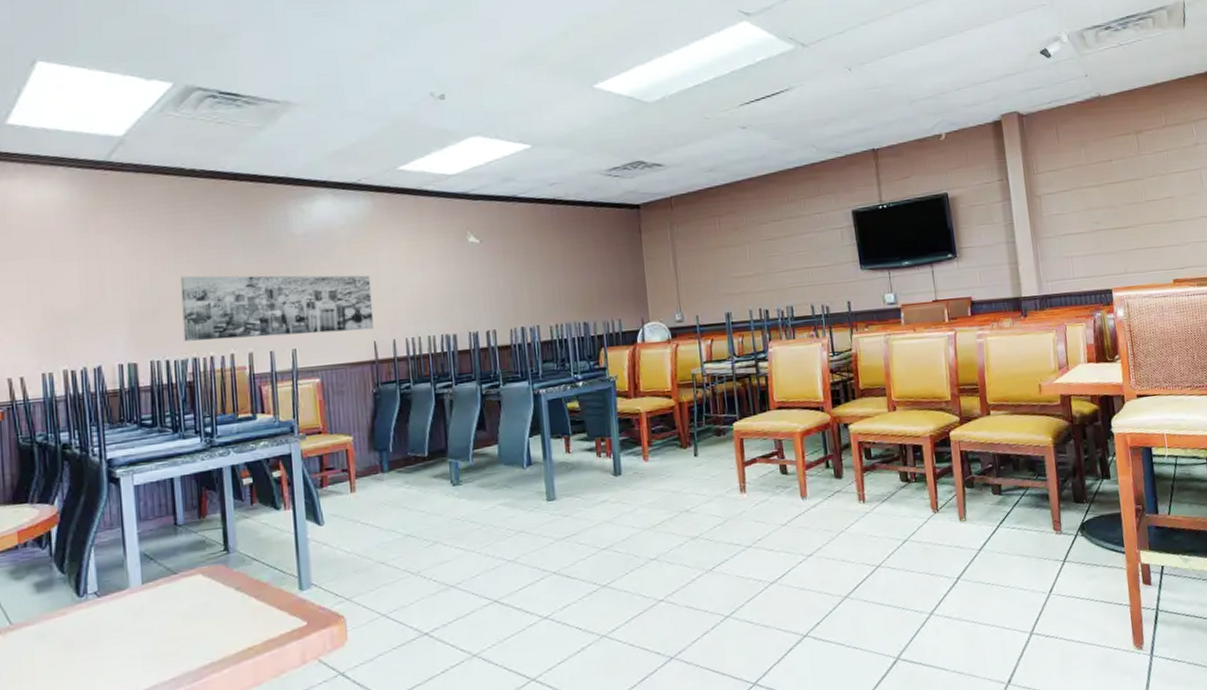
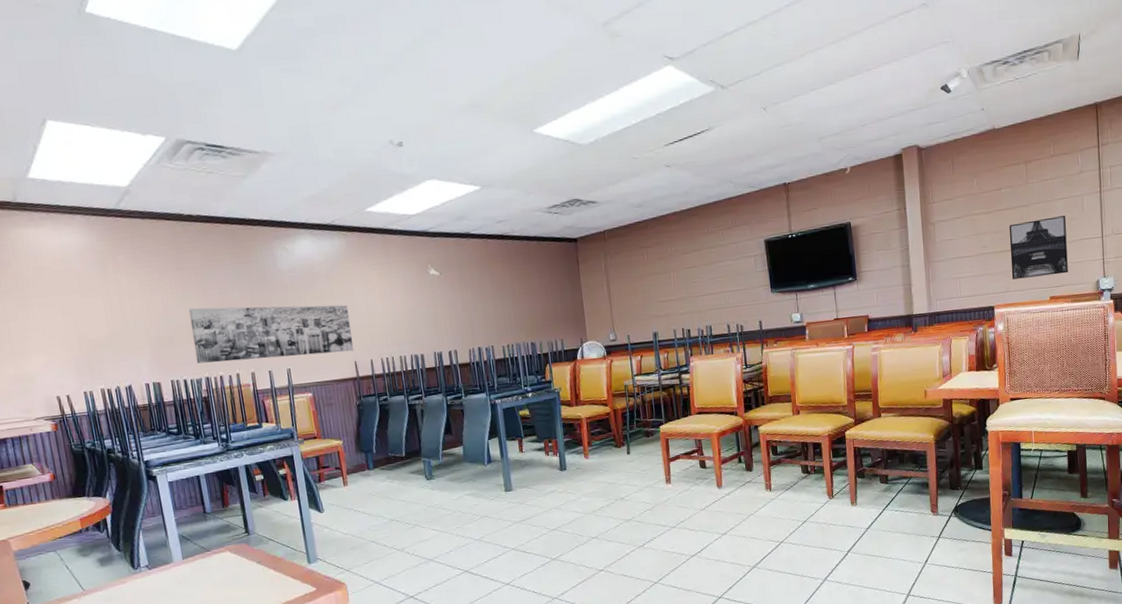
wall art: none [1123,191,1192,260] -> present [1009,216,1068,280]

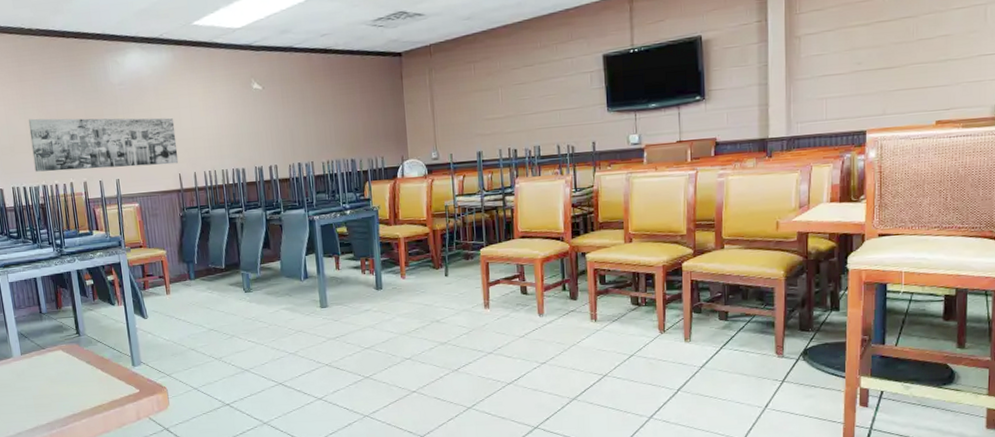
wall art: present [1009,216,1068,280] -> none [890,28,962,101]

